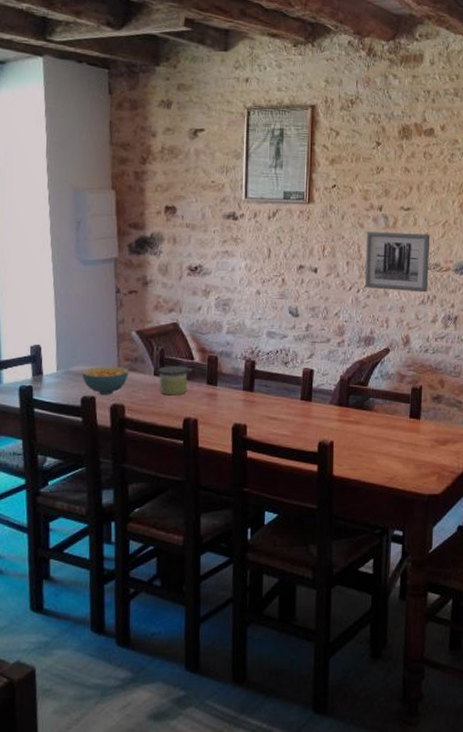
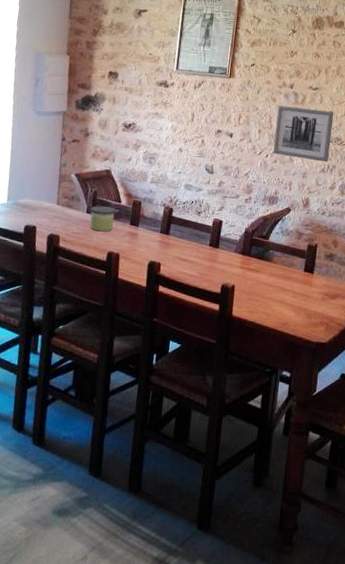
cereal bowl: present [82,366,129,395] -> none [27,200,66,226]

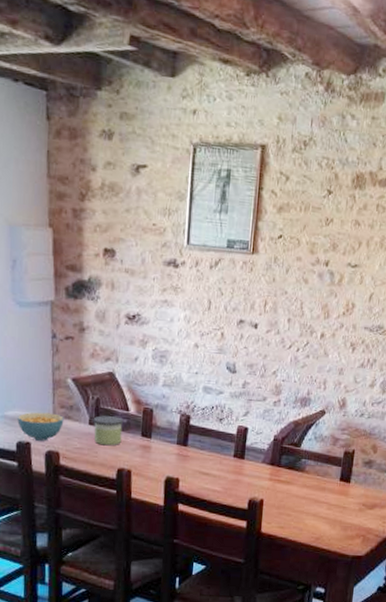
cereal bowl: none [27,200,66,226] -> present [17,412,64,441]
wall art: present [272,105,334,162] -> none [304,287,376,356]

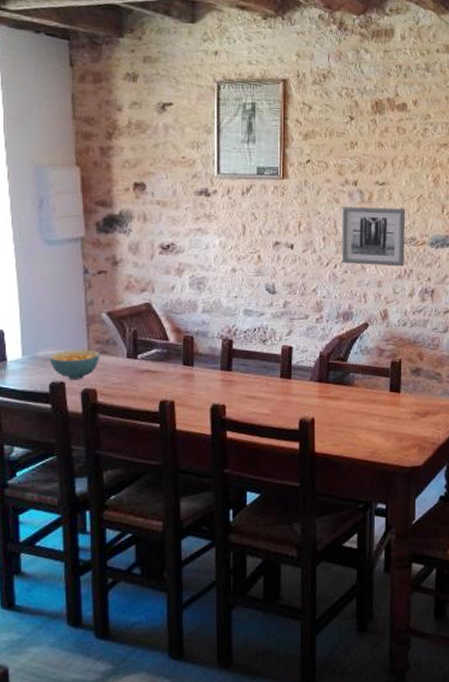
candle: present [93,415,123,446] -> none [131,348,163,378]
wall art: none [304,287,376,356] -> present [341,206,406,267]

